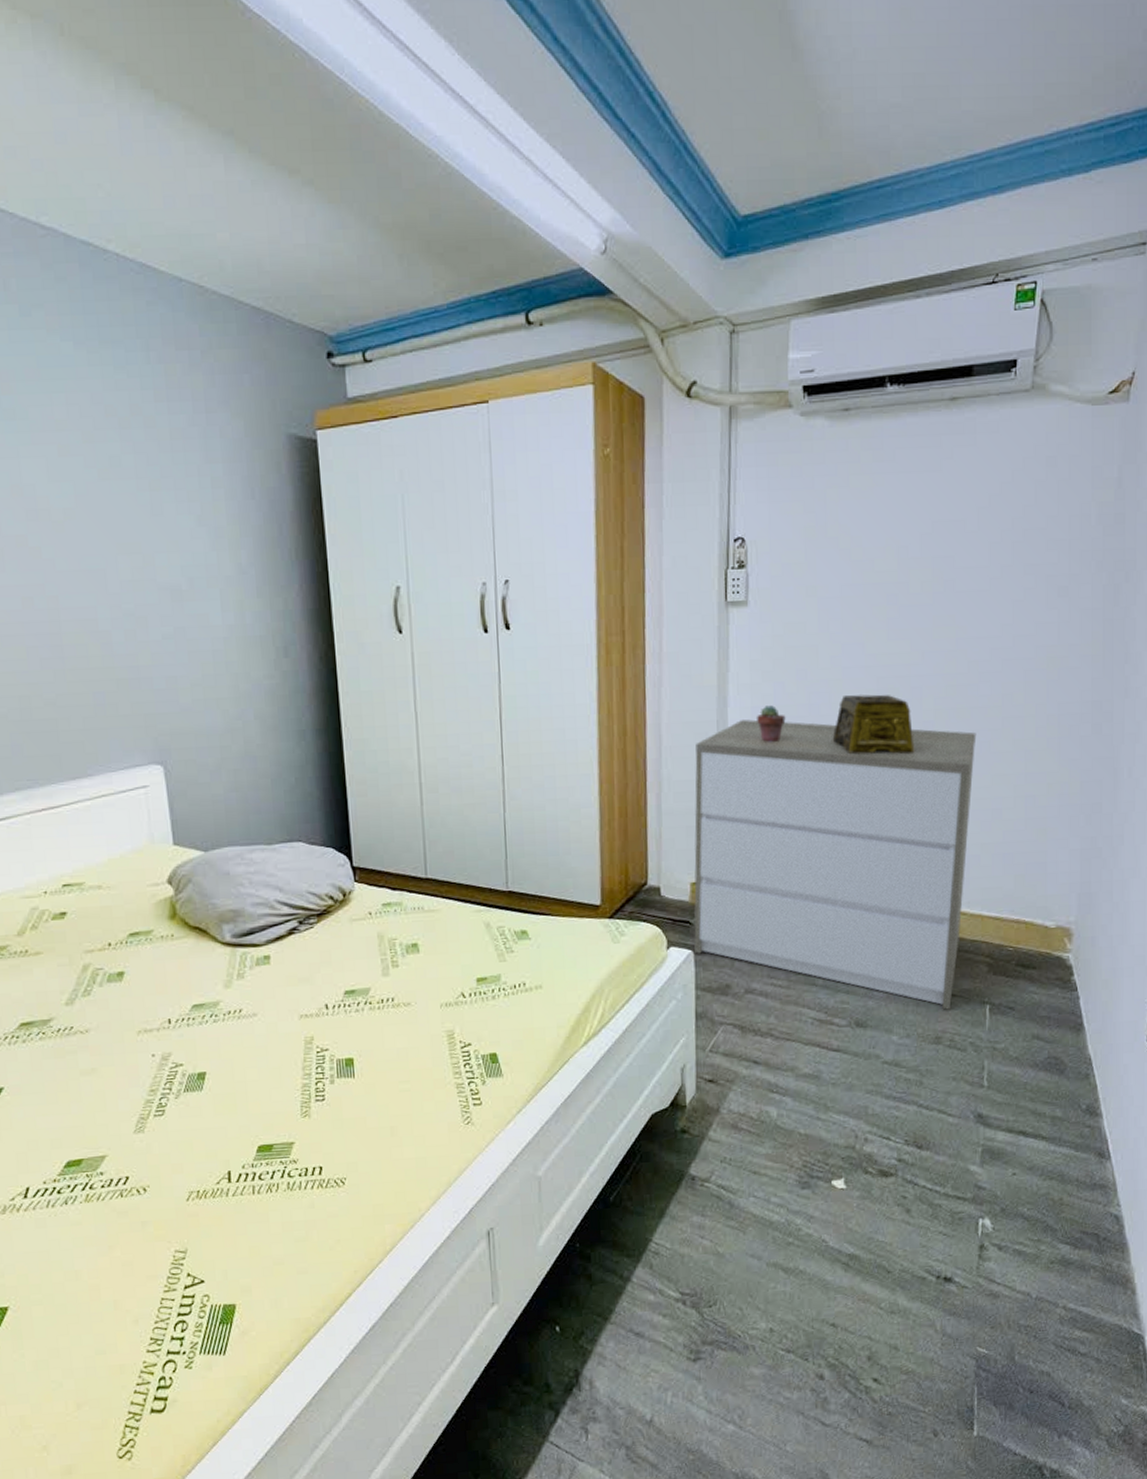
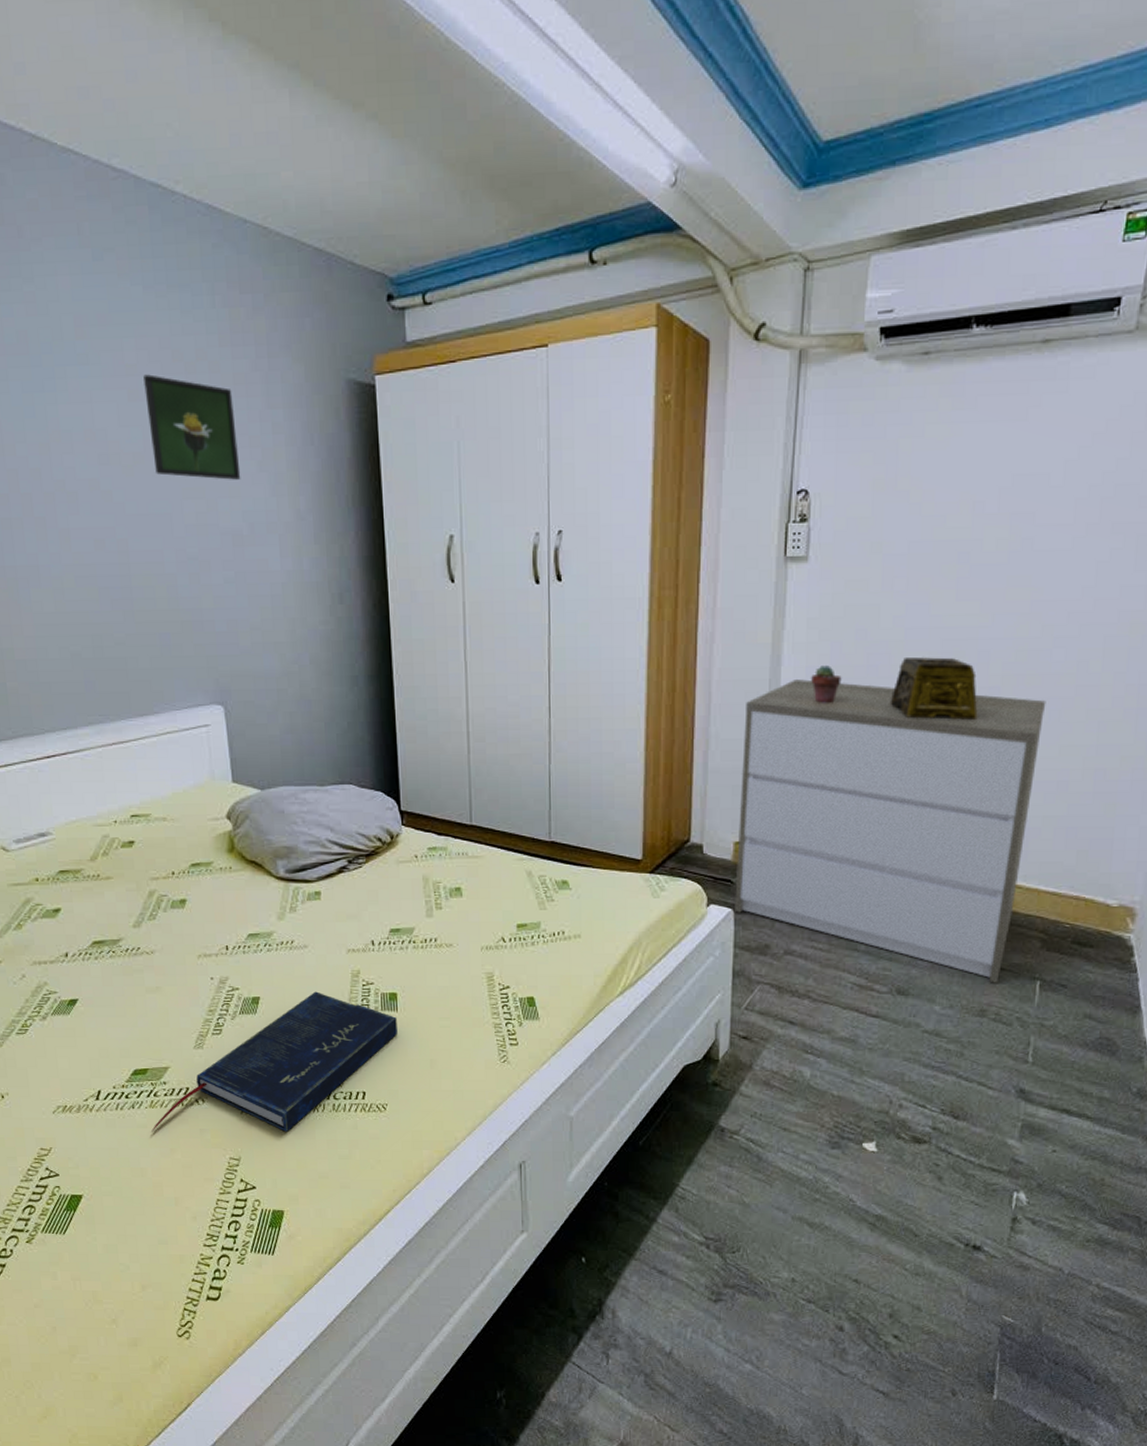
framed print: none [74,429,179,535] -> present [143,374,241,480]
book: none [87,1062,355,1229] -> present [151,991,397,1132]

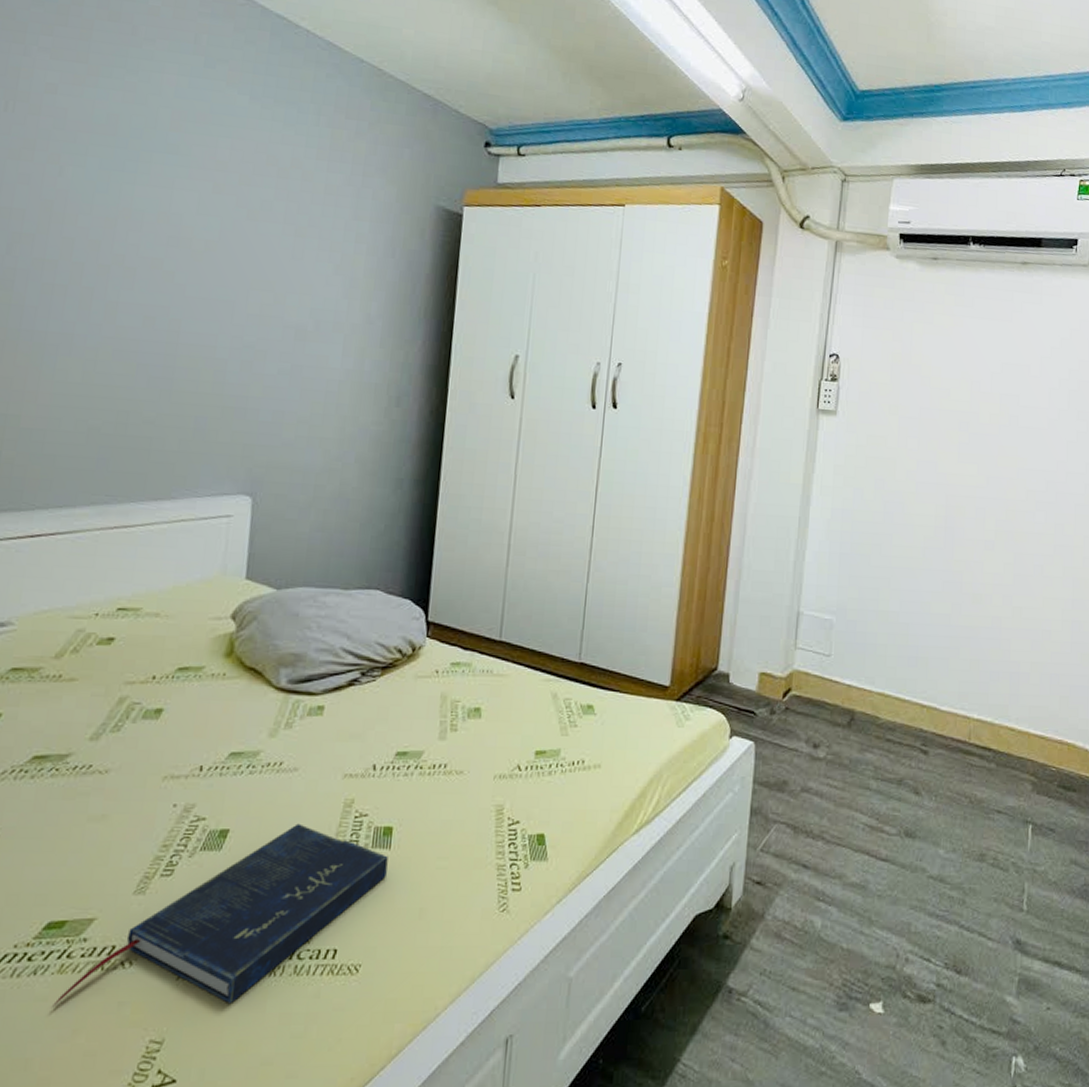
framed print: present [143,374,241,480] -> none [226,172,322,279]
dresser: present [735,679,1046,983] -> none [756,519,1031,826]
potted succulent: present [811,665,842,704] -> none [836,509,862,545]
decorative box: present [890,657,978,720] -> none [902,508,976,569]

